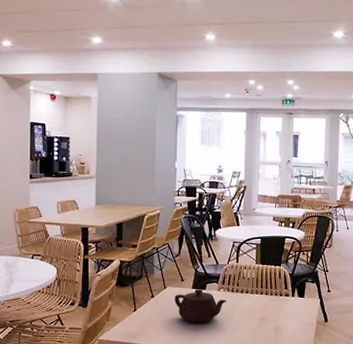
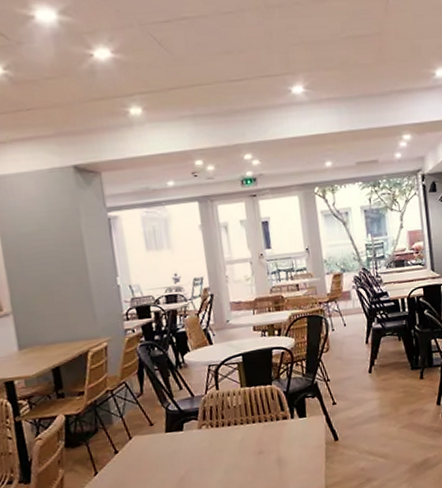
teapot: present [175,289,227,323] -> none [145,431,212,475]

